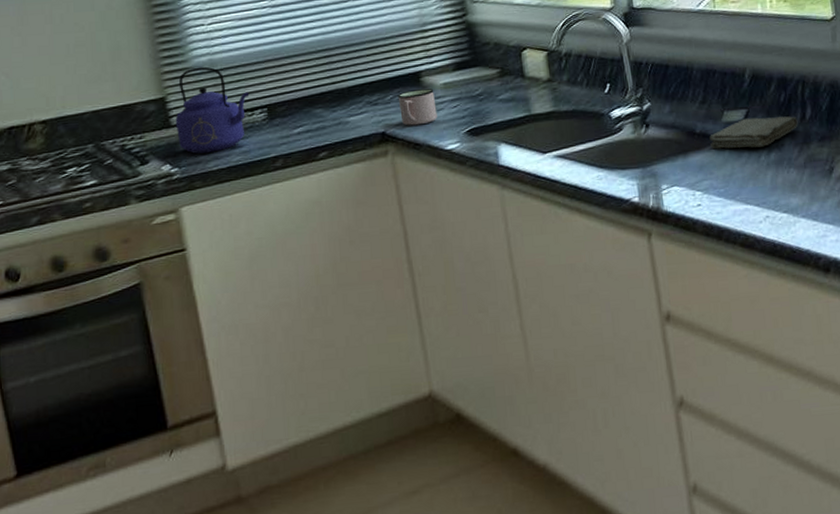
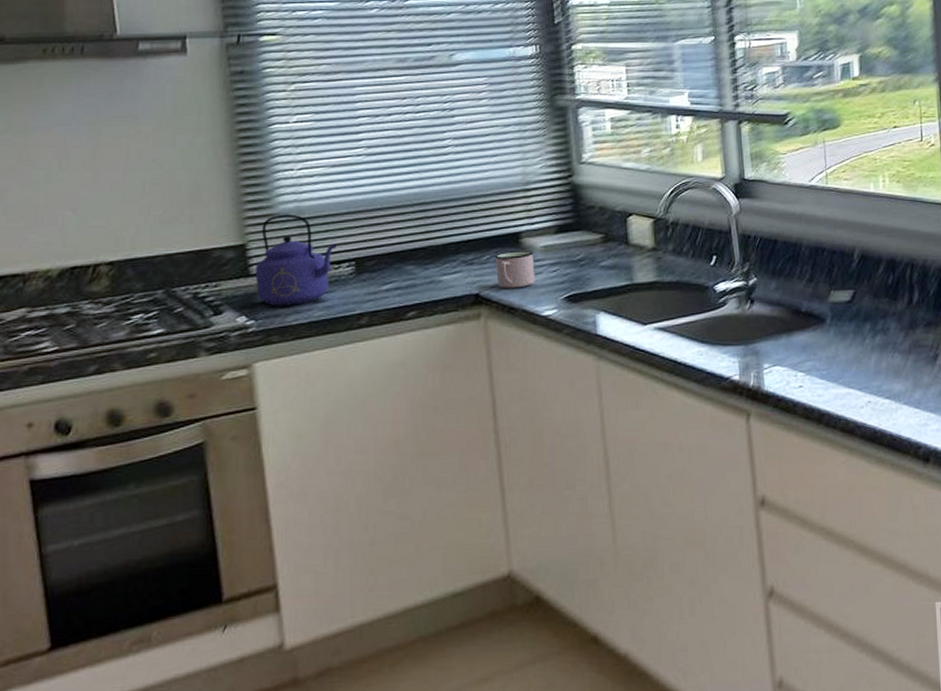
washcloth: present [710,116,798,149] -> none [815,299,905,330]

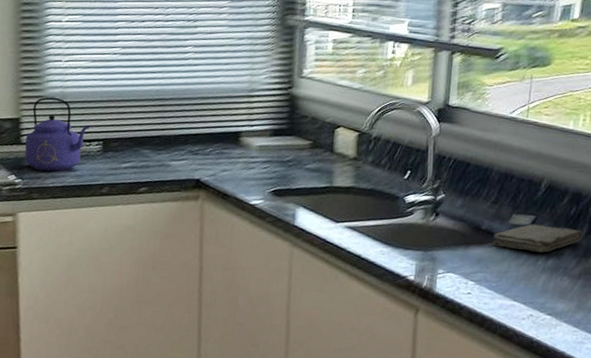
mug: present [495,251,535,289] -> none [216,147,250,179]
washcloth: none [815,299,905,330] -> present [492,224,583,253]

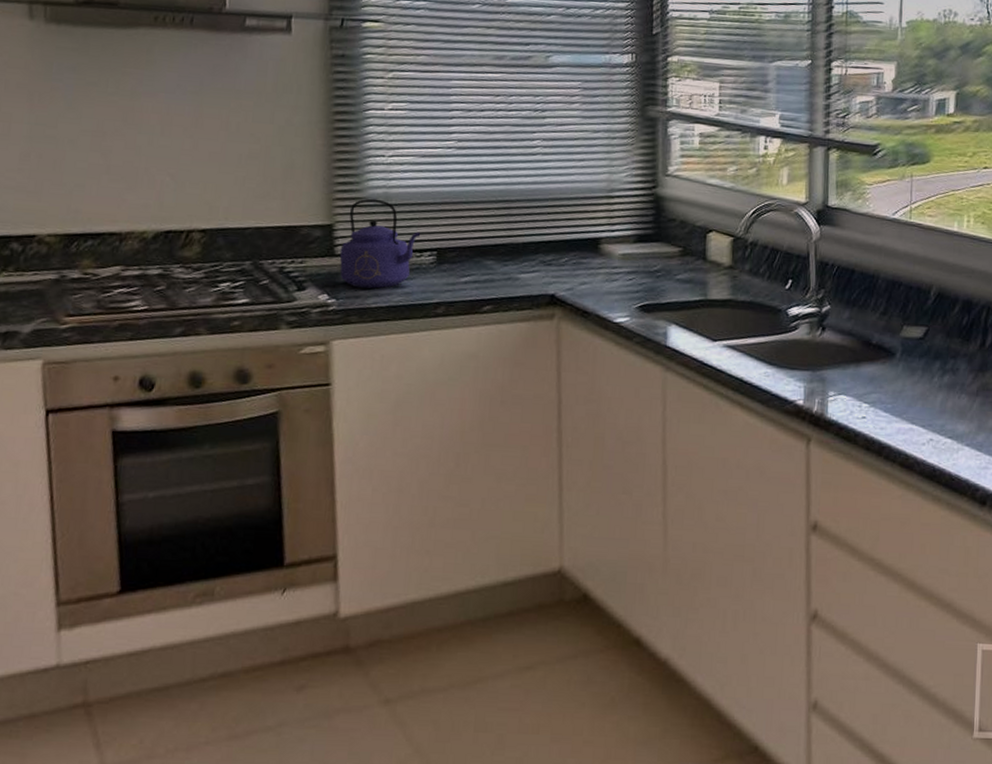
washcloth: present [492,224,583,253] -> none [885,336,977,368]

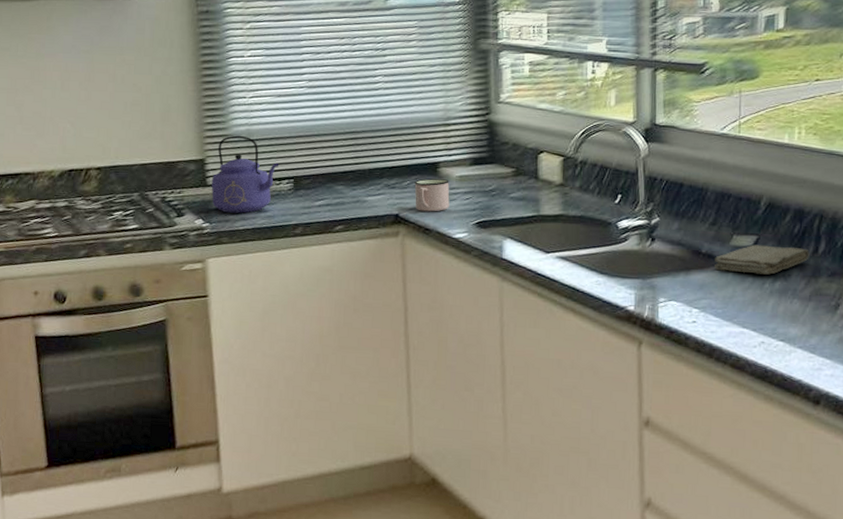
mug: none [572,255,612,293] -> present [414,178,450,212]
washcloth: none [885,336,977,368] -> present [715,244,810,275]

